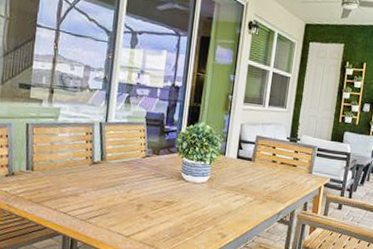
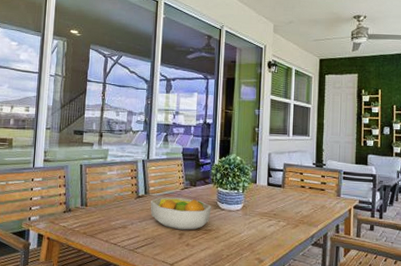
fruit bowl: none [106,164,175,202] -> present [150,197,212,230]

